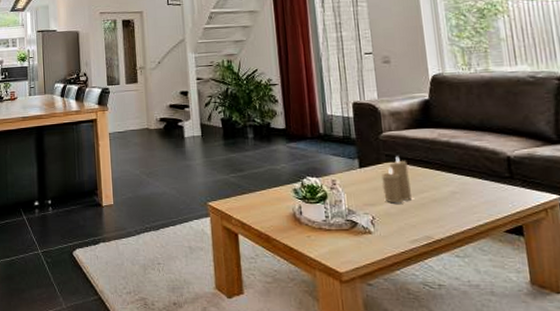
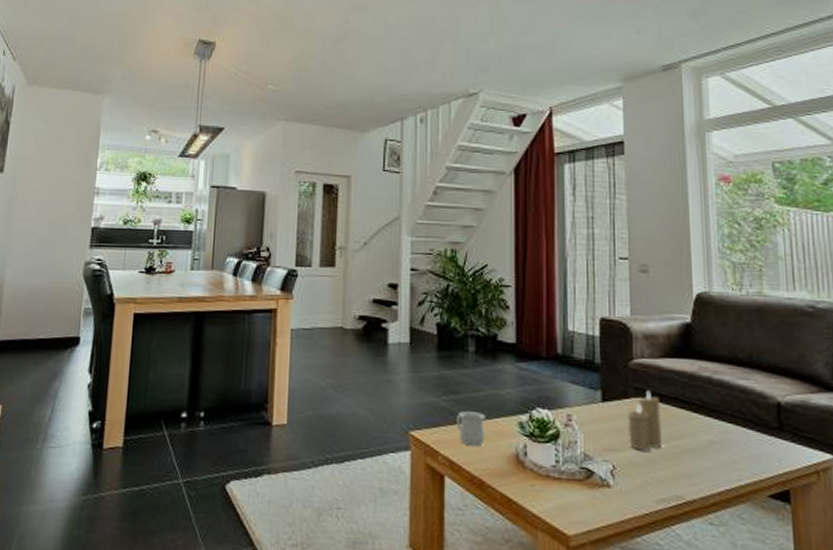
mug: none [243,184,267,211] -> present [456,411,486,447]

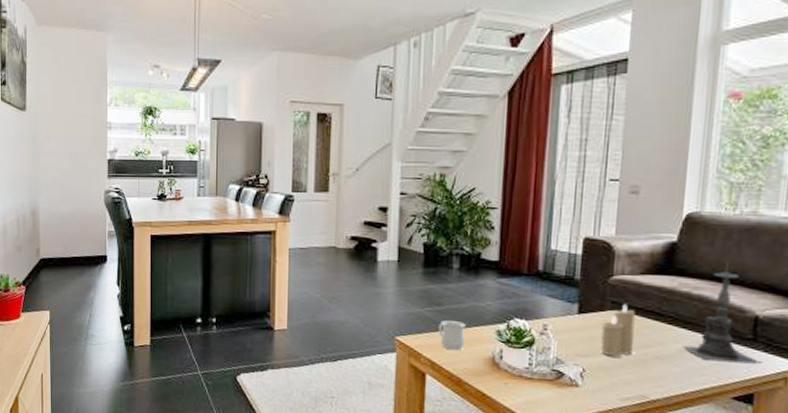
candle holder: none [711,343,794,457] -> present [682,261,763,365]

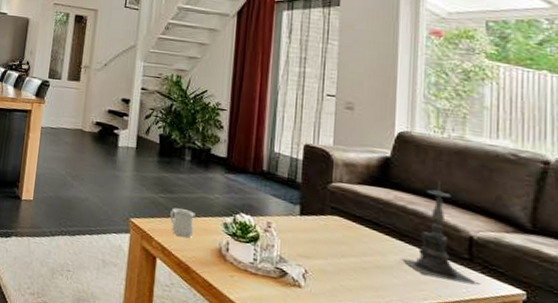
candle: present [601,304,636,357] -> none [322,211,354,262]

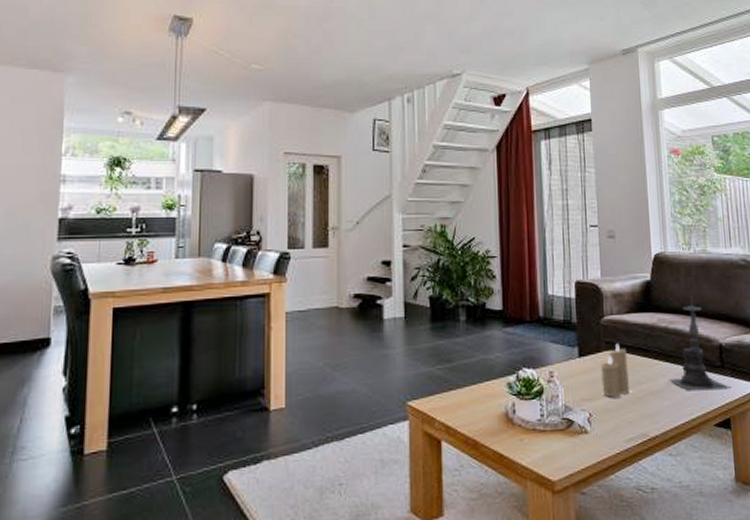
mug: present [170,208,196,238] -> none [451,377,477,410]
candle: none [322,211,354,262] -> present [601,343,629,398]

